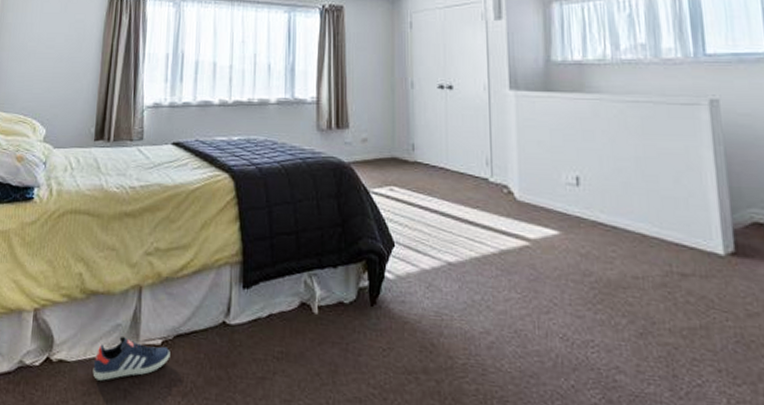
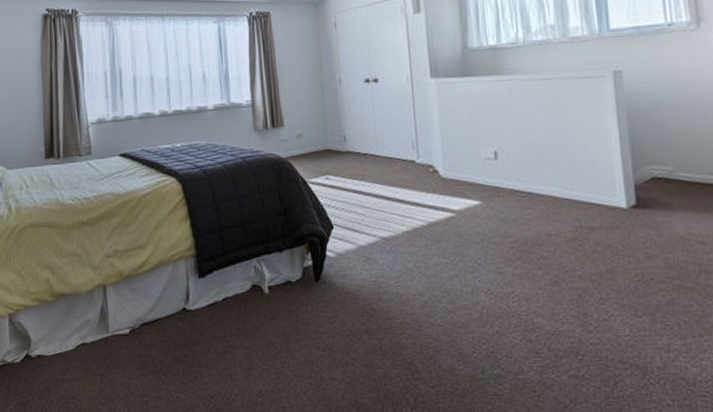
sneaker: present [92,335,170,381] -> none [70,329,139,369]

